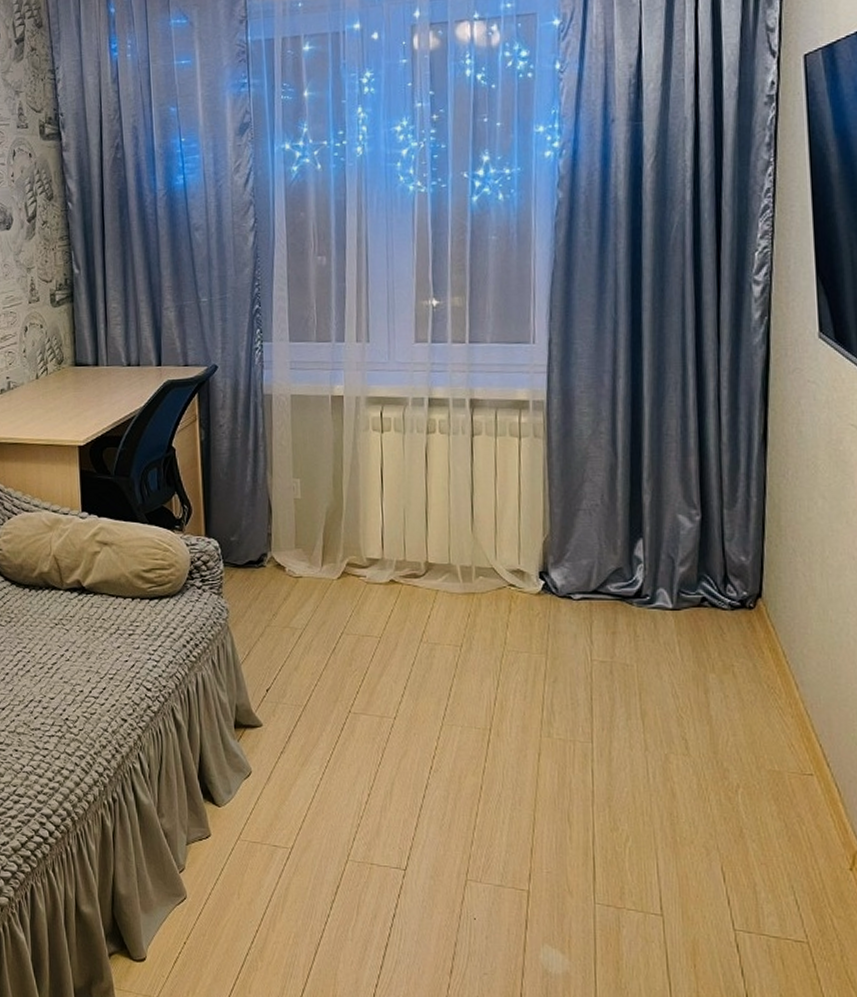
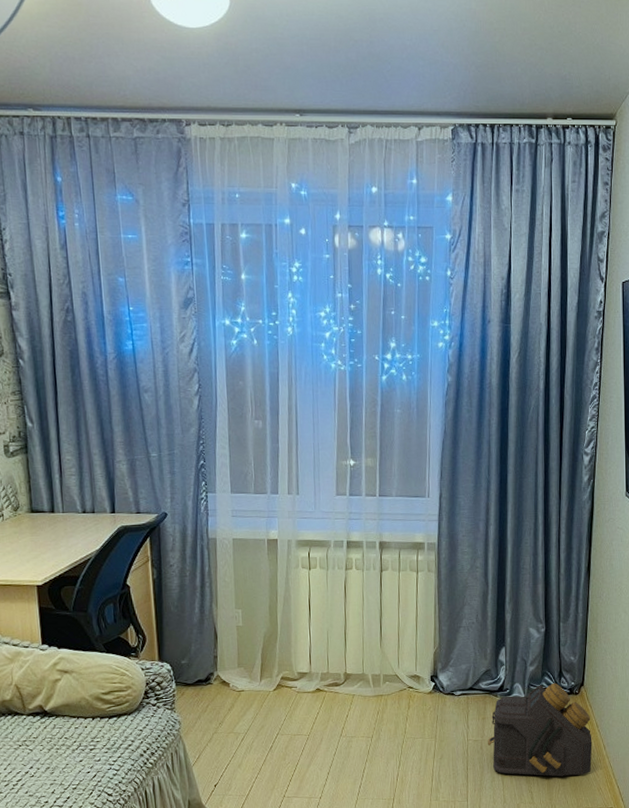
backpack: none [619,591,778,723] -> present [487,683,592,777]

